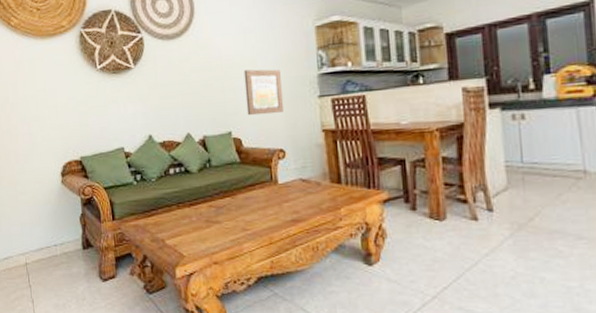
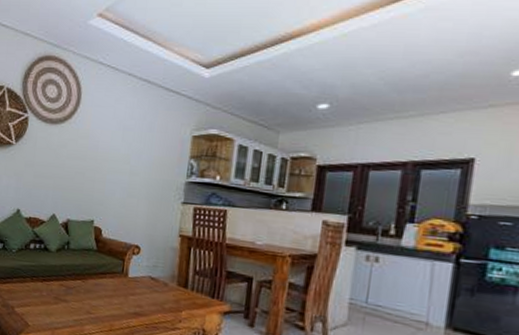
wall art: present [243,69,285,116] -> none [111,165,151,212]

